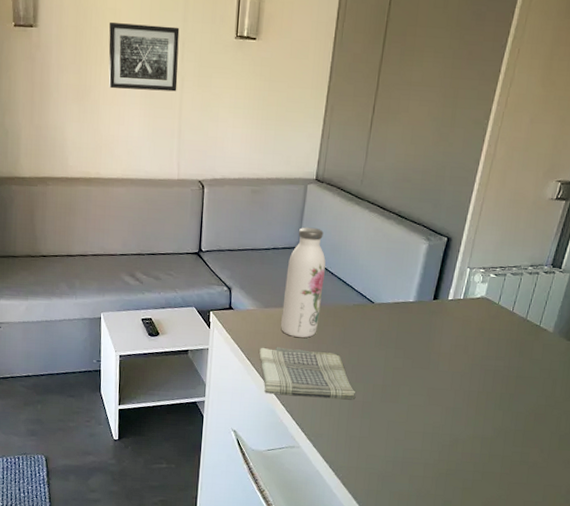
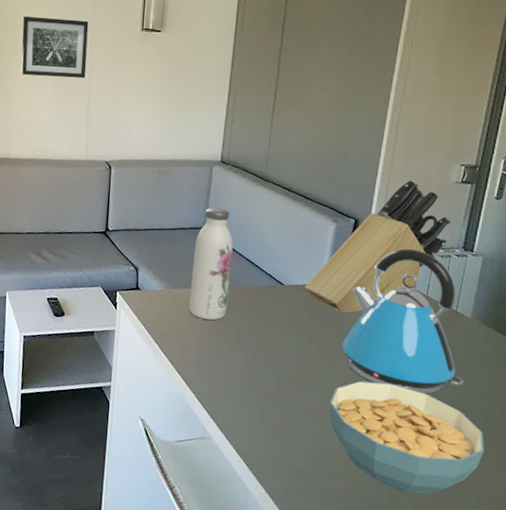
dish towel: present [259,347,355,399] -> none [167,329,268,387]
knife block: none [394,196,542,329] -> present [305,179,451,313]
cereal bowl: none [411,393,555,492] -> present [329,381,485,494]
kettle: none [427,266,541,404] -> present [342,249,464,394]

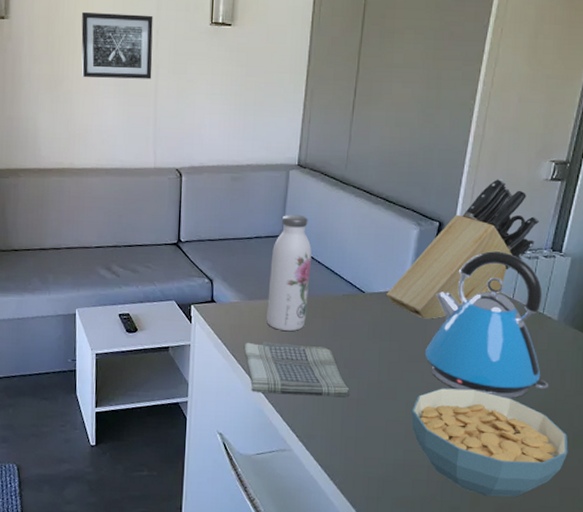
dish towel: none [167,329,268,387] -> present [245,341,349,397]

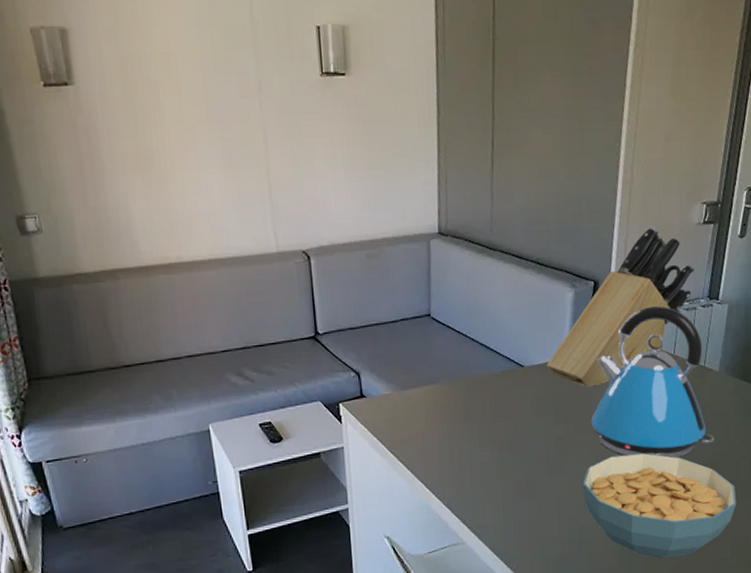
wall art: present [81,12,153,79] -> none [163,68,260,152]
dish towel: present [245,341,349,397] -> none [403,430,518,489]
water bottle: present [267,214,312,331] -> none [421,289,465,419]

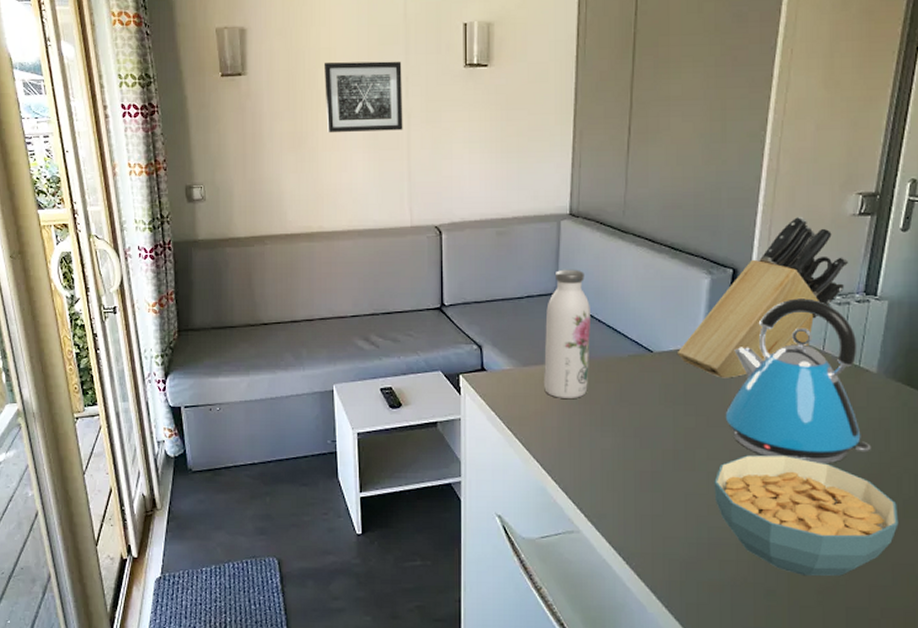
wall art: none [163,68,260,152] -> present [323,61,403,133]
water bottle: none [421,289,465,419] -> present [544,269,590,398]

